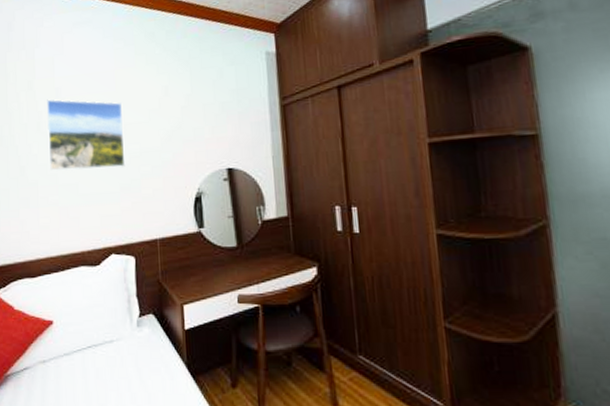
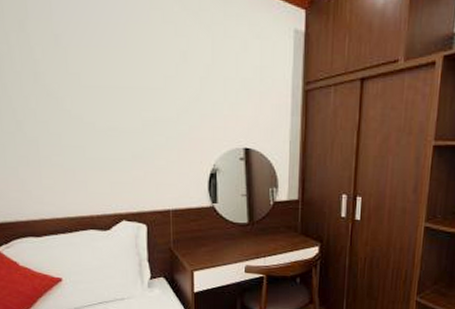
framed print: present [47,99,126,171] -> none [44,46,138,134]

